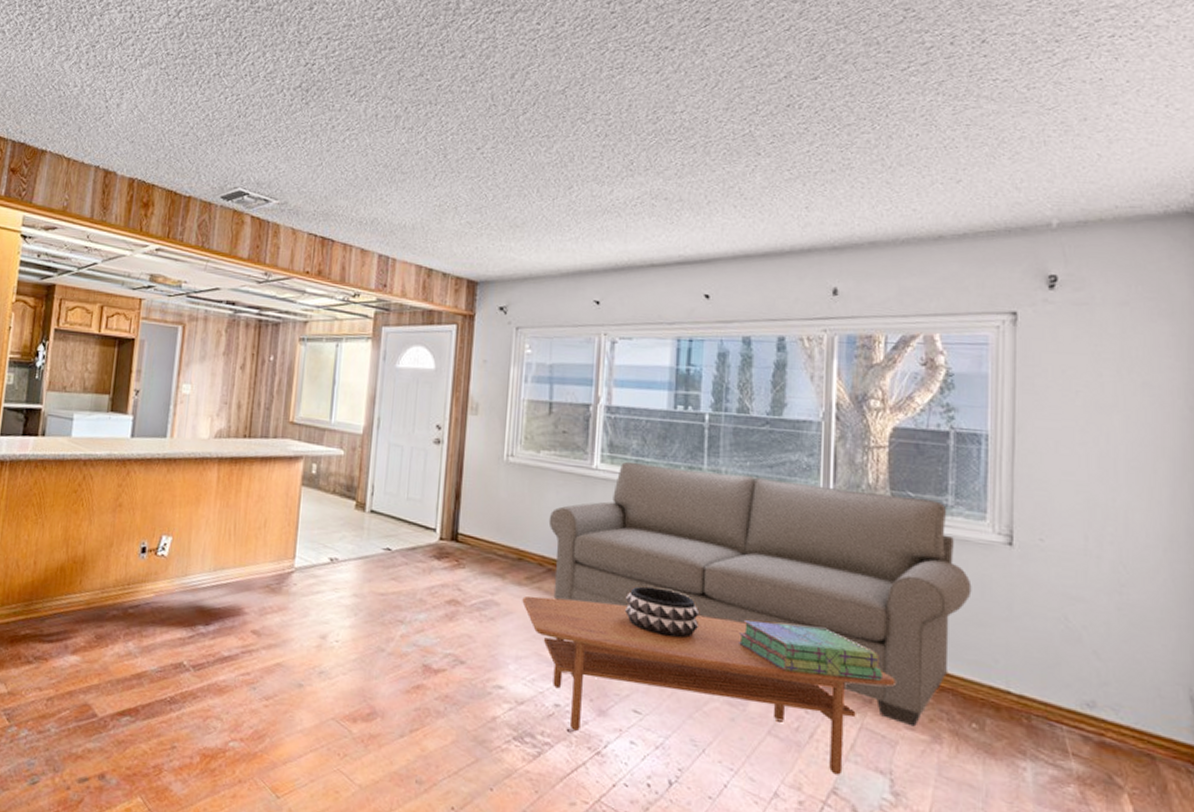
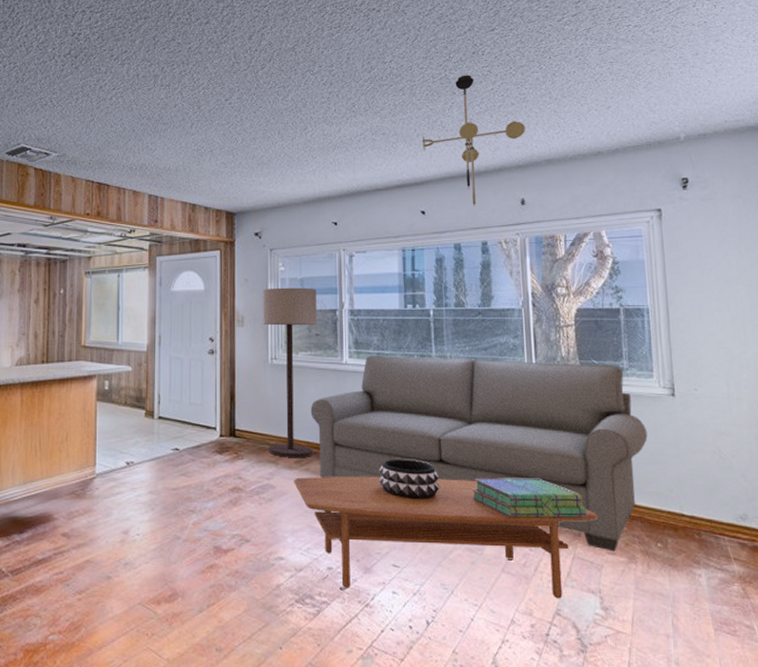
floor lamp: none [496,373,568,574] -> present [262,287,317,457]
ceiling light fixture: none [712,132,846,294] -> present [421,75,525,207]

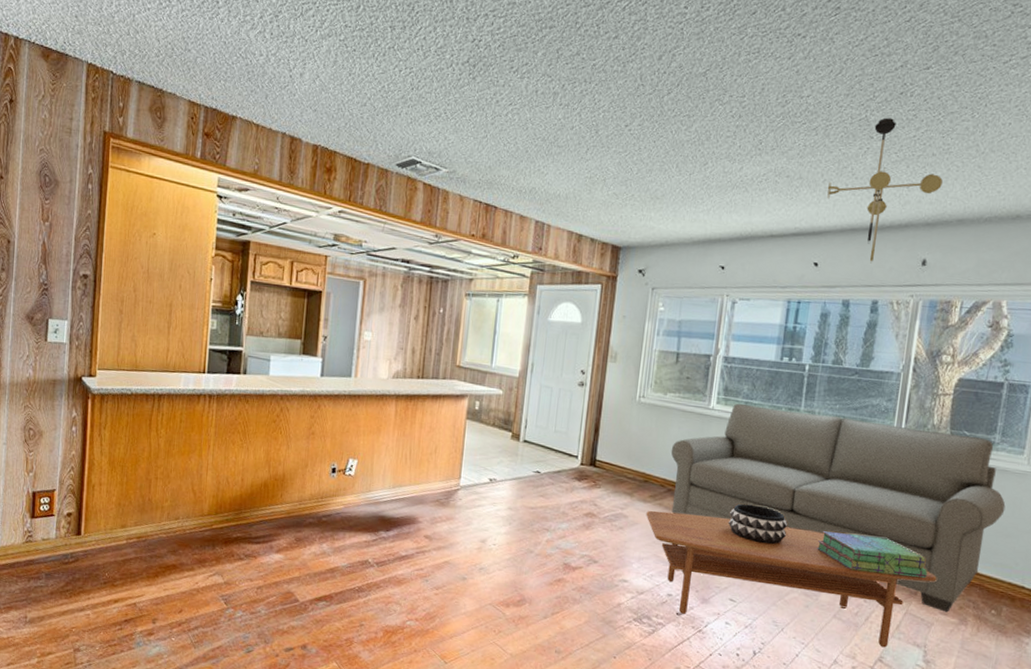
floor lamp: present [262,287,317,457] -> none [626,327,693,493]

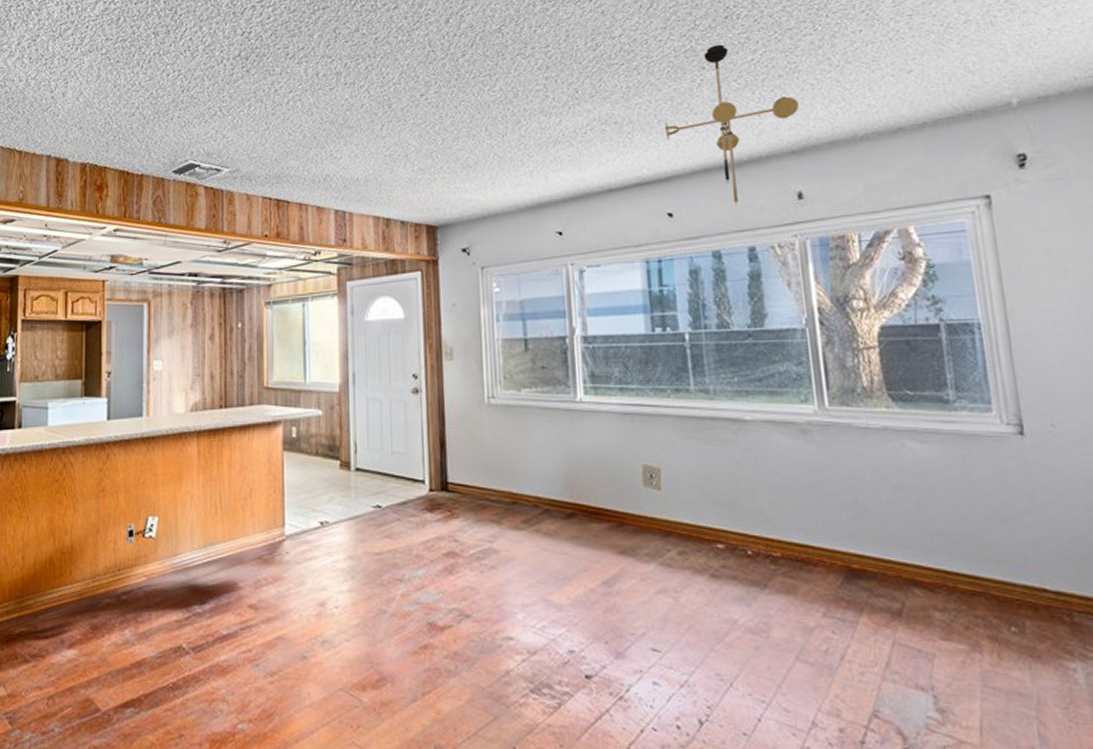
coffee table: present [646,510,937,648] -> none [522,539,923,697]
sofa: present [671,403,1006,613] -> none [538,390,989,637]
decorative bowl: present [727,503,787,545] -> none [627,517,709,568]
stack of books: present [816,531,928,578] -> none [751,542,908,592]

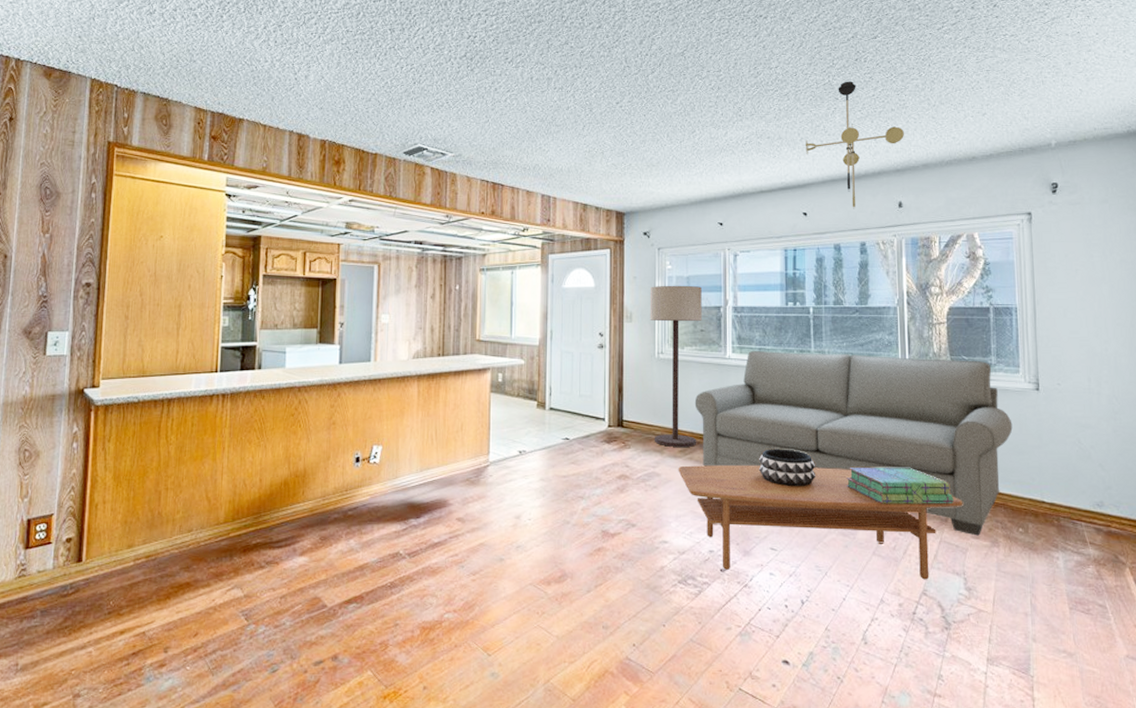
floor lamp: none [473,311,545,516] -> present [650,285,702,447]
coffee table: none [522,539,923,697] -> present [678,465,963,580]
sofa: none [538,390,989,637] -> present [694,350,1013,536]
decorative bowl: none [627,517,709,568] -> present [758,449,816,487]
stack of books: none [751,542,908,592] -> present [846,468,953,504]

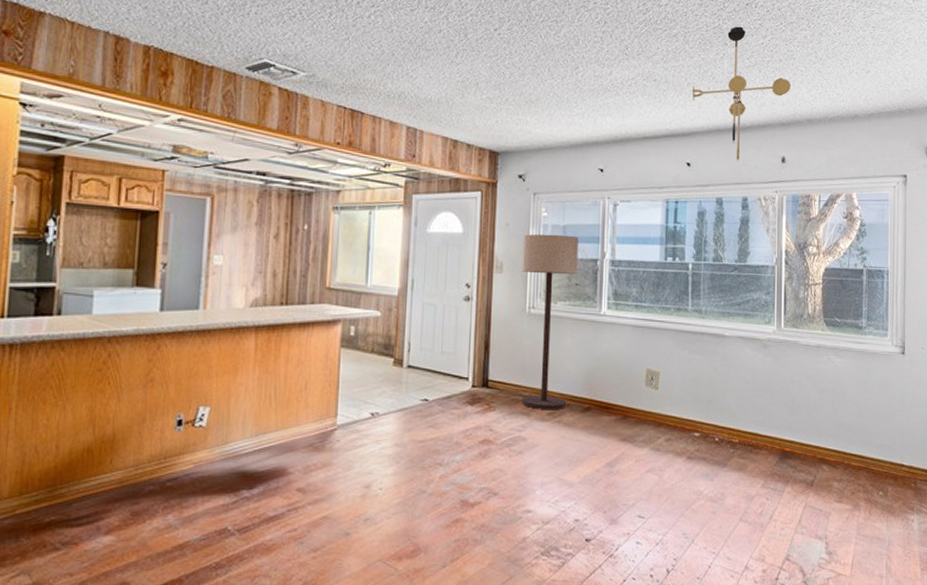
coffee table: present [678,465,963,580] -> none [545,429,829,545]
sofa: present [694,350,1013,536] -> none [566,307,879,500]
decorative bowl: present [758,449,816,487] -> none [629,411,688,452]
stack of books: present [846,468,953,504] -> none [717,431,819,469]

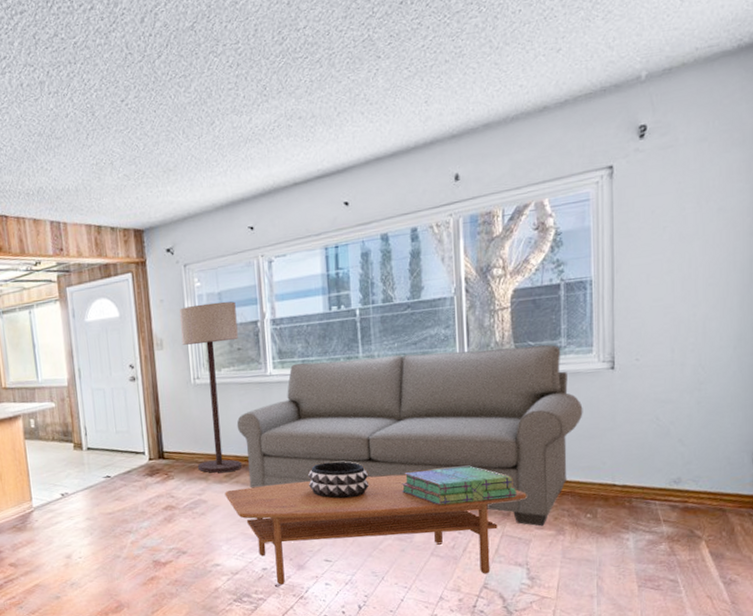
coffee table: none [545,429,829,545] -> present [225,474,527,585]
sofa: none [566,307,879,500] -> present [236,344,583,526]
decorative bowl: none [629,411,688,452] -> present [307,461,370,499]
ceiling light fixture: present [691,26,790,162] -> none [343,31,461,191]
stack of books: none [717,431,819,469] -> present [401,466,516,506]

